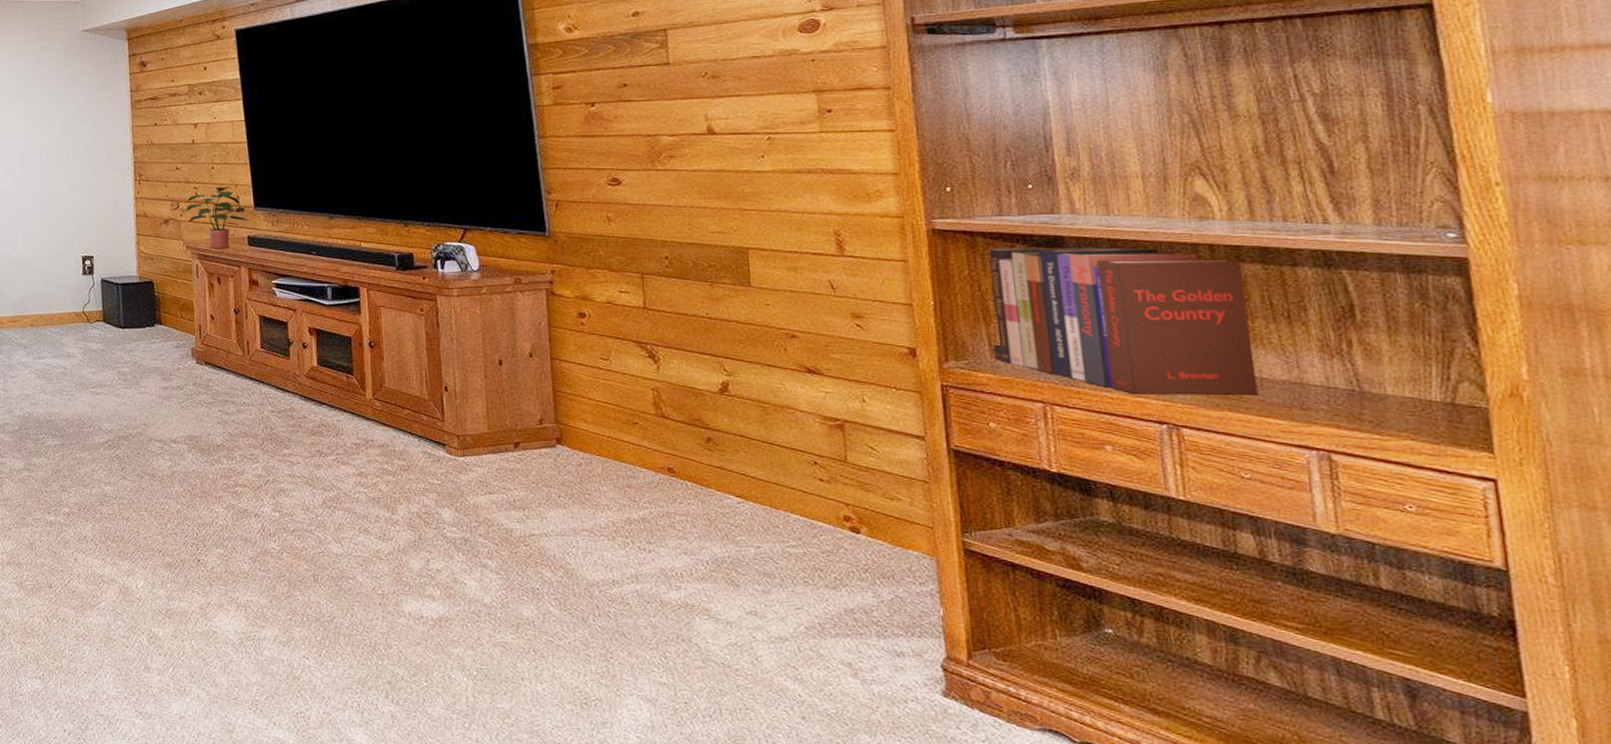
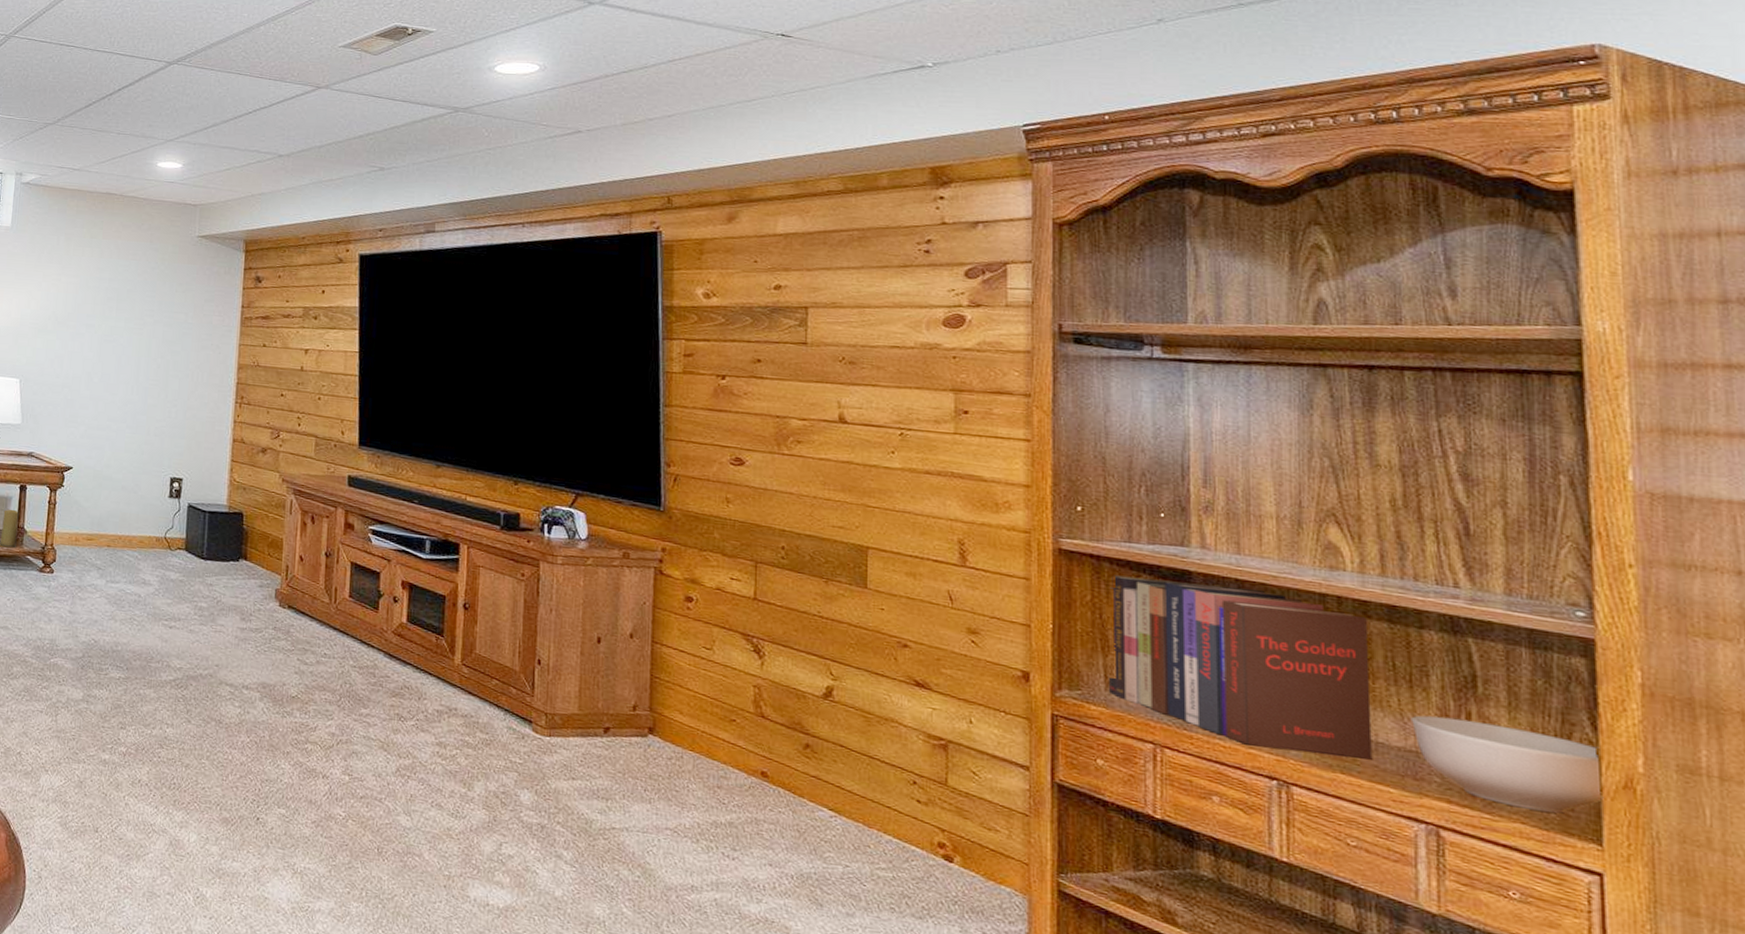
potted plant: present [186,186,250,249] -> none [286,419,353,487]
bowl: none [1293,347,1491,427] -> present [1412,715,1604,814]

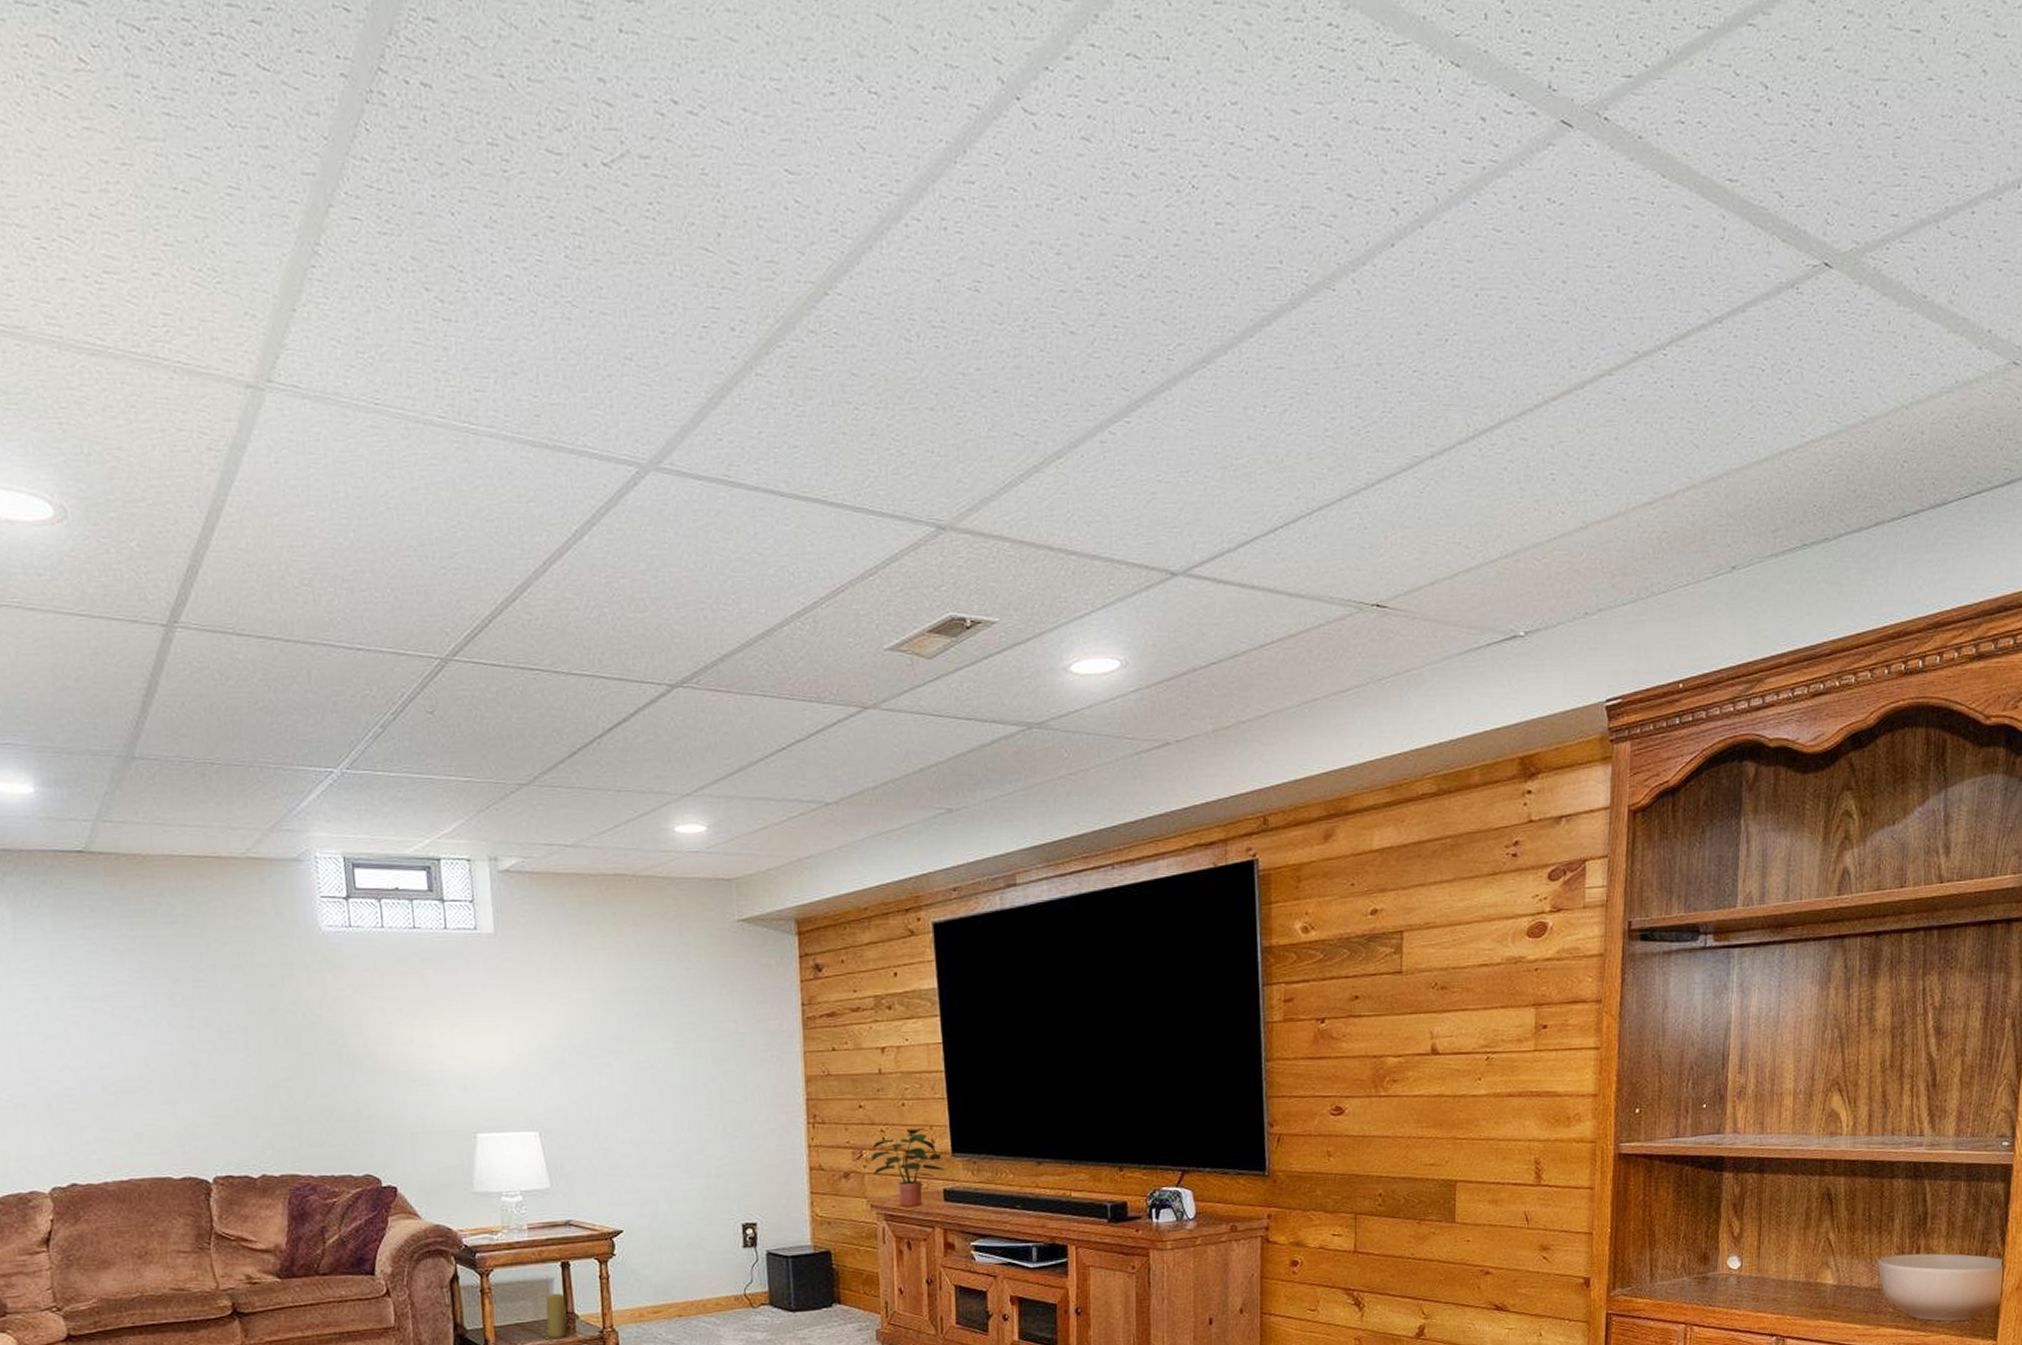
potted plant: none [286,419,353,487] -> present [870,1127,947,1208]
books: present [1108,575,1373,760] -> none [1652,1165,1854,1310]

